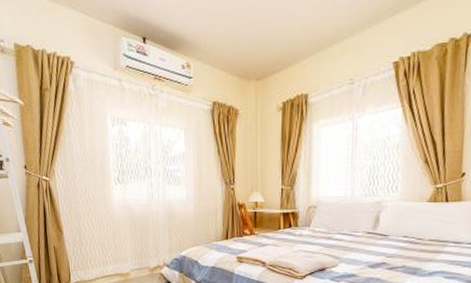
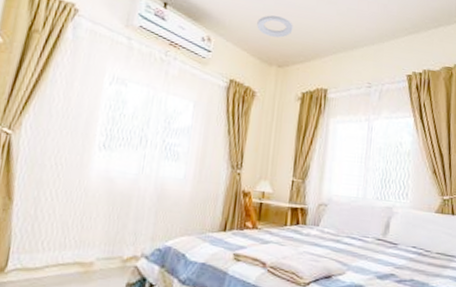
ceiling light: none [231,26,267,51] -> present [257,15,293,38]

